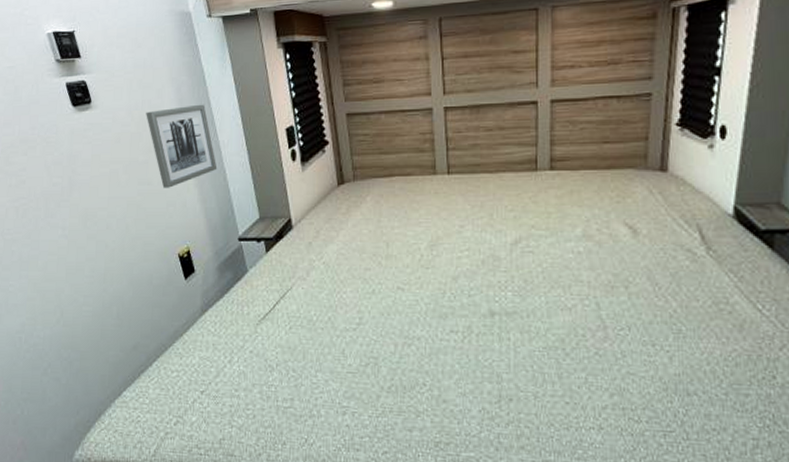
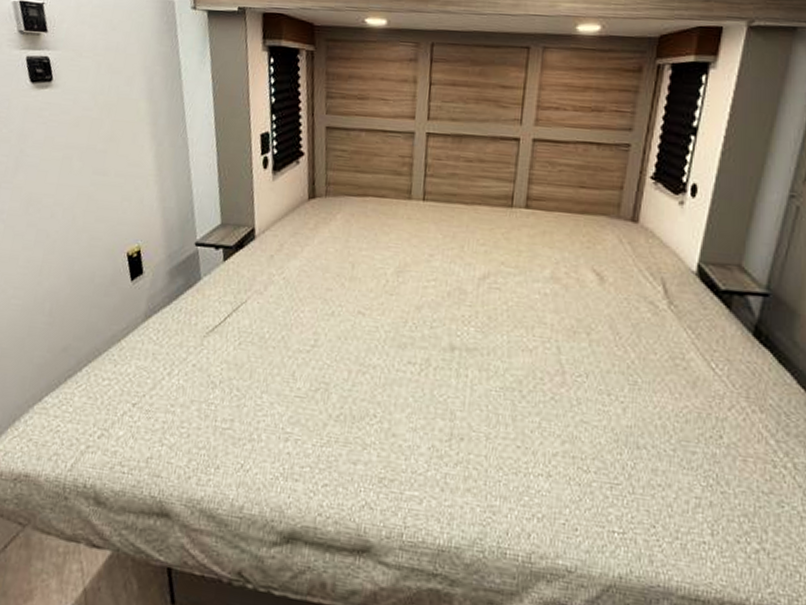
wall art: present [146,104,218,188] -> none [111,97,183,182]

